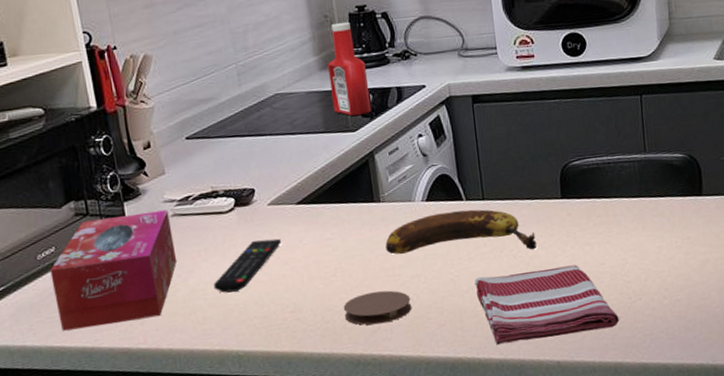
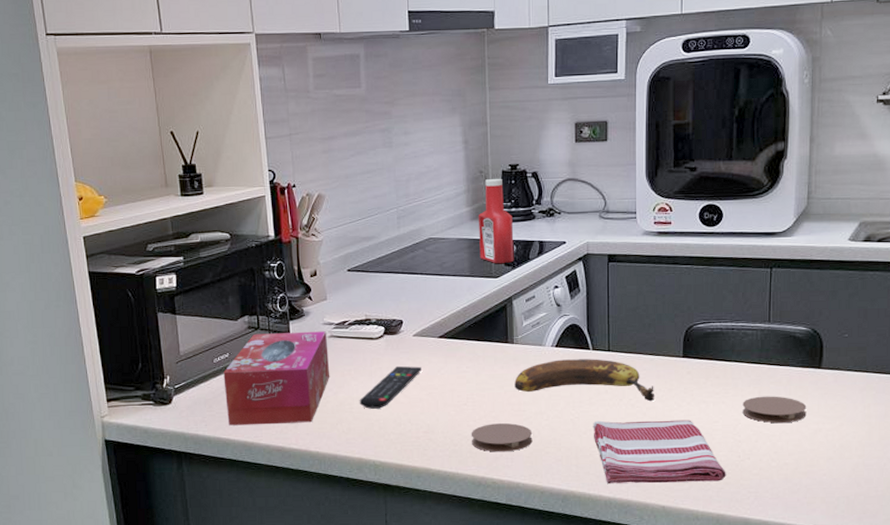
coaster: none [627,229,693,259] -> present [742,396,807,424]

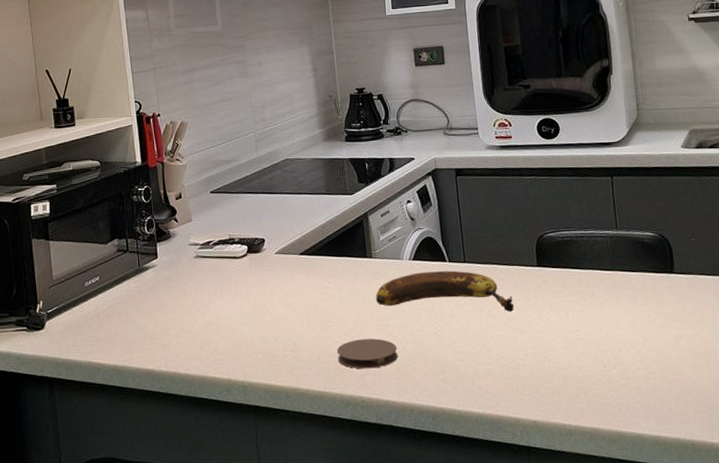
tissue box: present [223,331,330,426] -> none [94,251,197,349]
remote control: present [359,365,421,409] -> none [226,283,285,328]
ketchup bottle: present [478,178,514,263] -> none [330,101,367,181]
dish towel: present [593,420,726,485] -> none [456,329,594,400]
coaster: present [742,396,807,424] -> none [601,302,666,331]

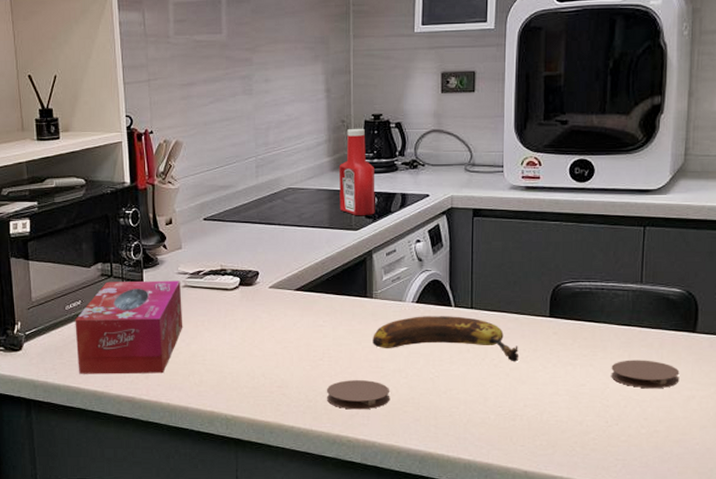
tissue box: none [94,251,197,349] -> present [75,280,183,374]
ketchup bottle: none [330,101,367,181] -> present [338,128,375,215]
coaster: none [601,302,666,331] -> present [611,360,680,389]

